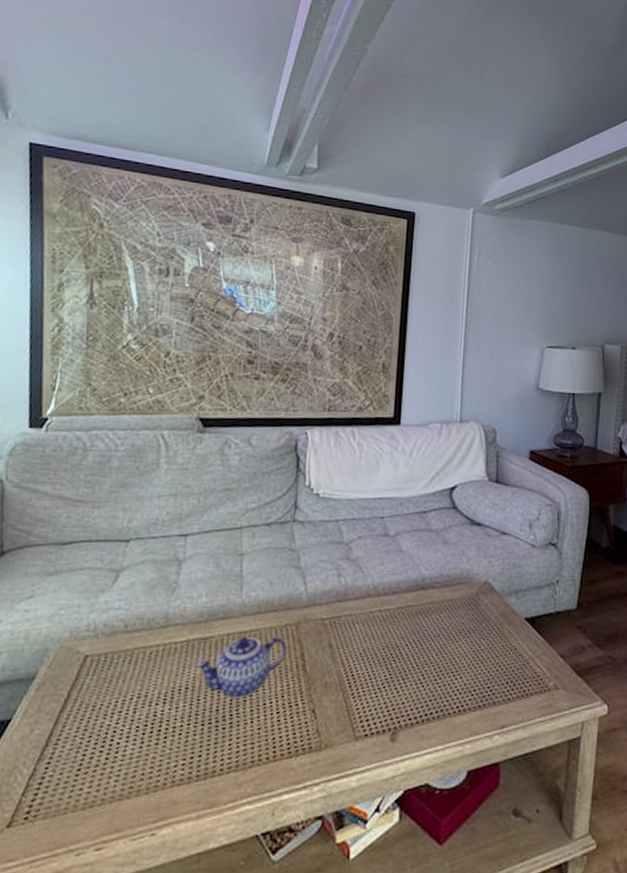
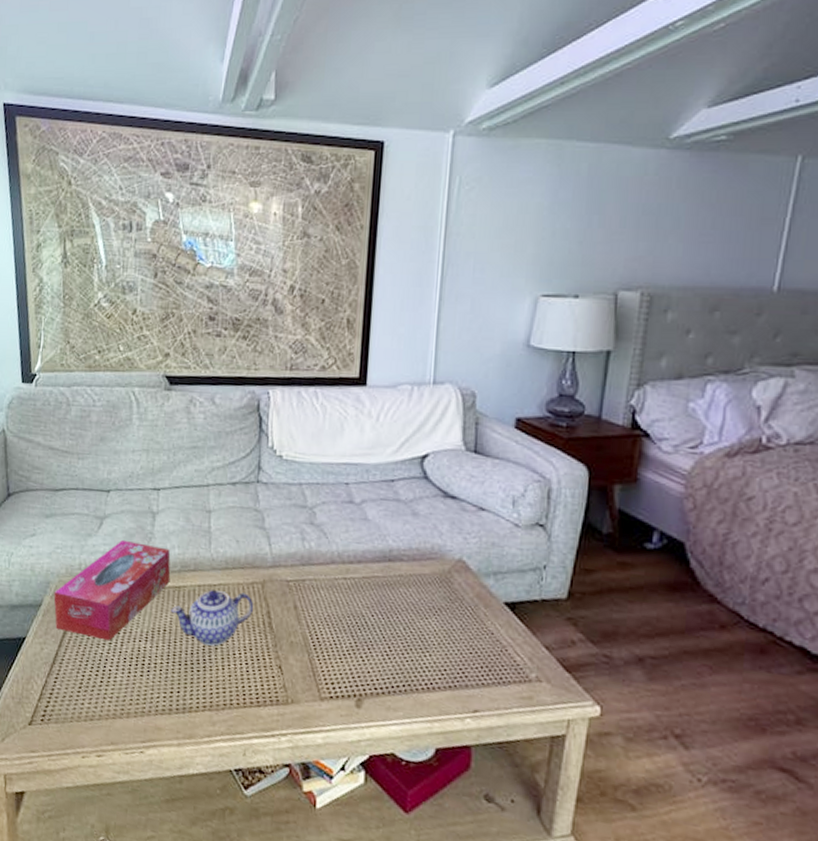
tissue box: none [51,592,197,709] -> present [53,539,171,641]

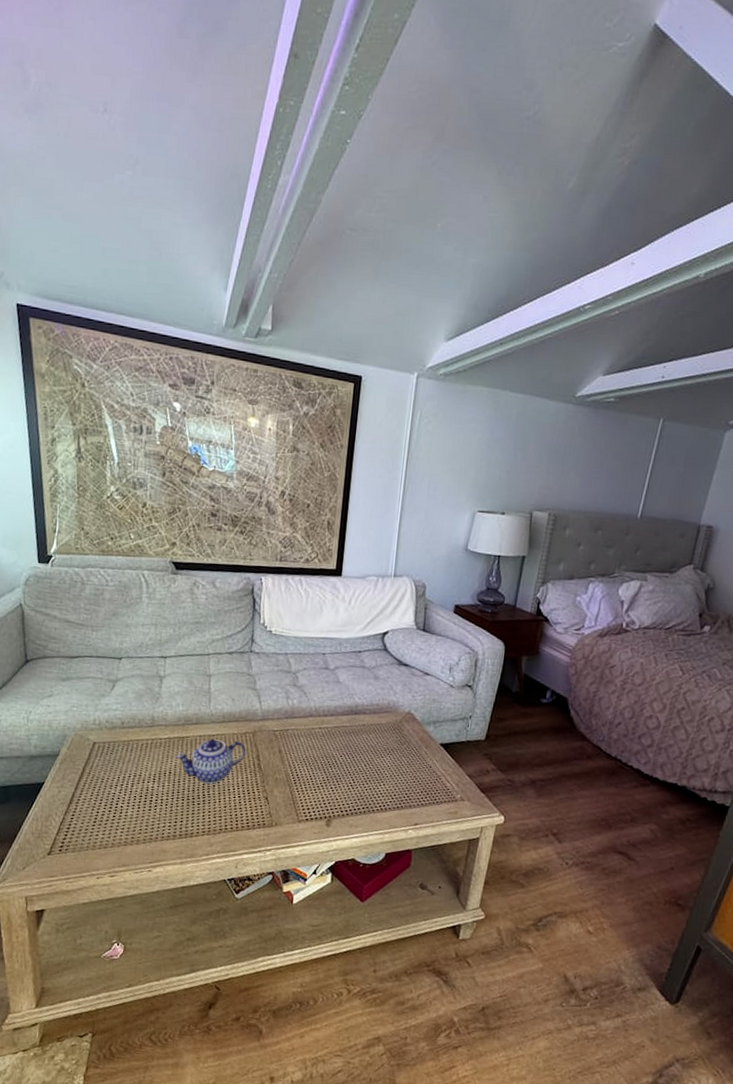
tissue box: present [53,539,171,641] -> none [70,699,176,783]

